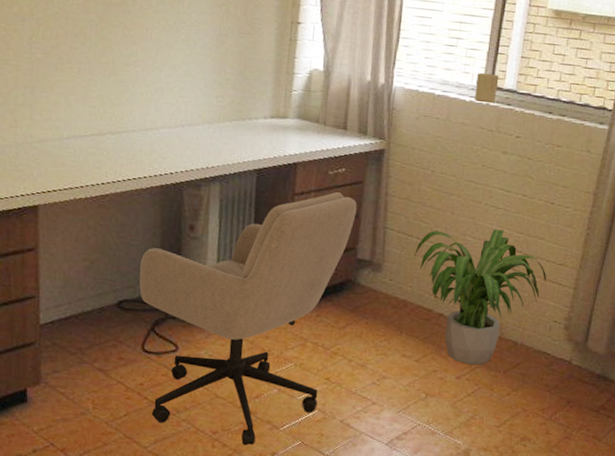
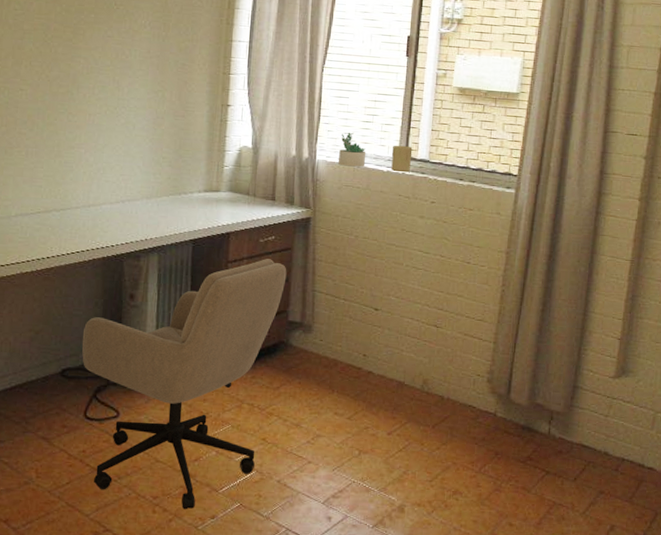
potted plant: present [414,229,547,365] -> none [342,288,468,421]
succulent plant: none [417,56,448,96] -> present [338,132,367,167]

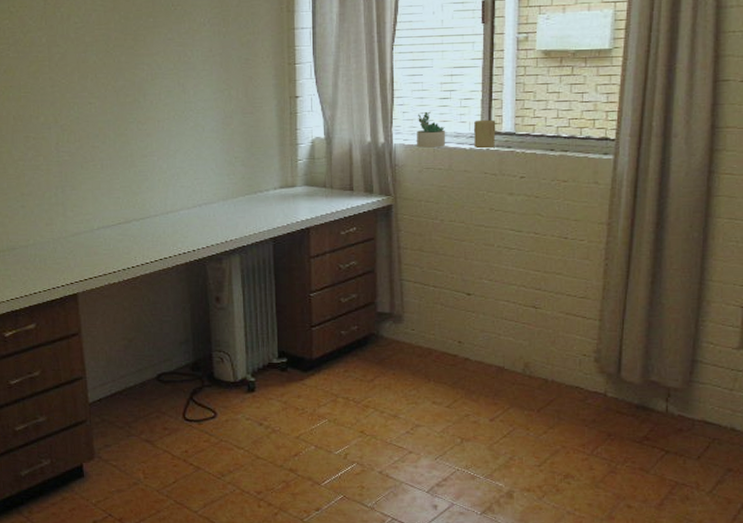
office chair: present [82,259,287,510] -> none [173,251,372,503]

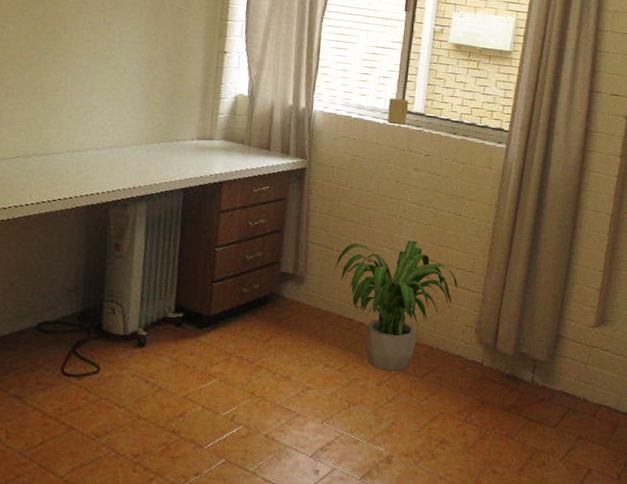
succulent plant: present [417,111,446,148] -> none [335,83,364,119]
potted plant: none [433,269,570,406] -> present [335,240,458,372]

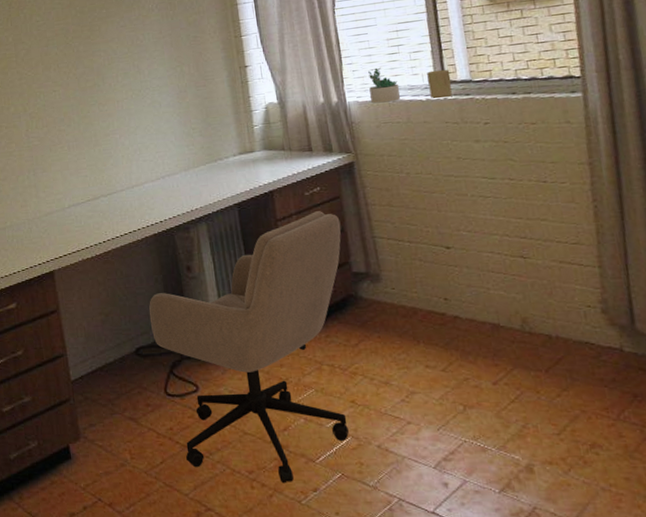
office chair: none [61,209,281,468] -> present [149,211,349,484]
succulent plant: none [335,83,364,119] -> present [368,67,400,104]
potted plant: present [335,240,458,372] -> none [410,218,564,368]

